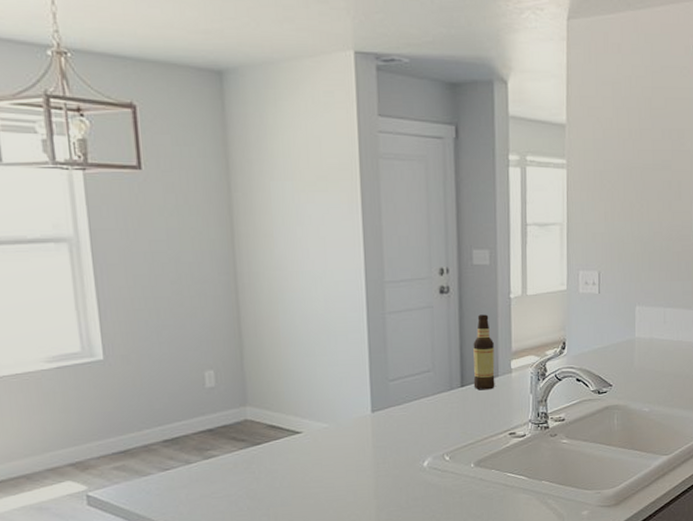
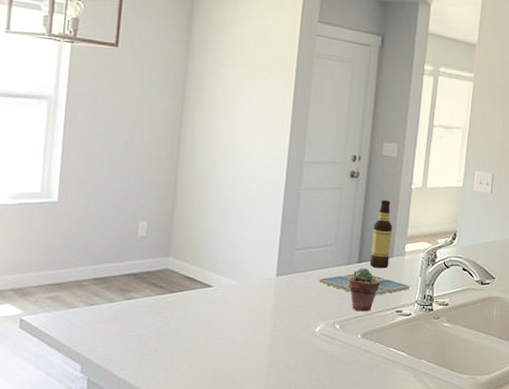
drink coaster: none [420,398,521,421] -> present [319,273,410,296]
potted succulent: none [452,391,487,439] -> present [348,267,379,312]

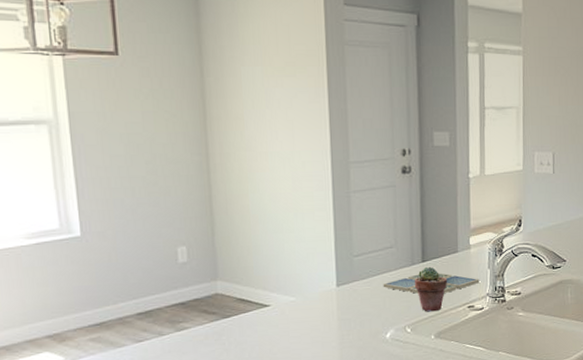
bottle: present [369,200,392,269] -> none [434,193,455,266]

